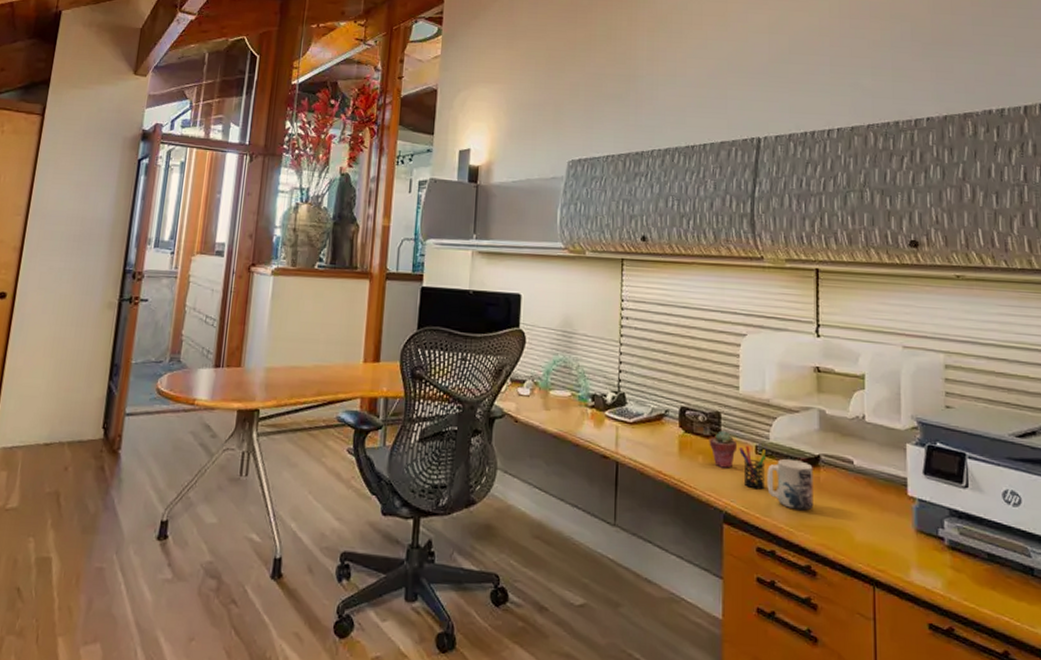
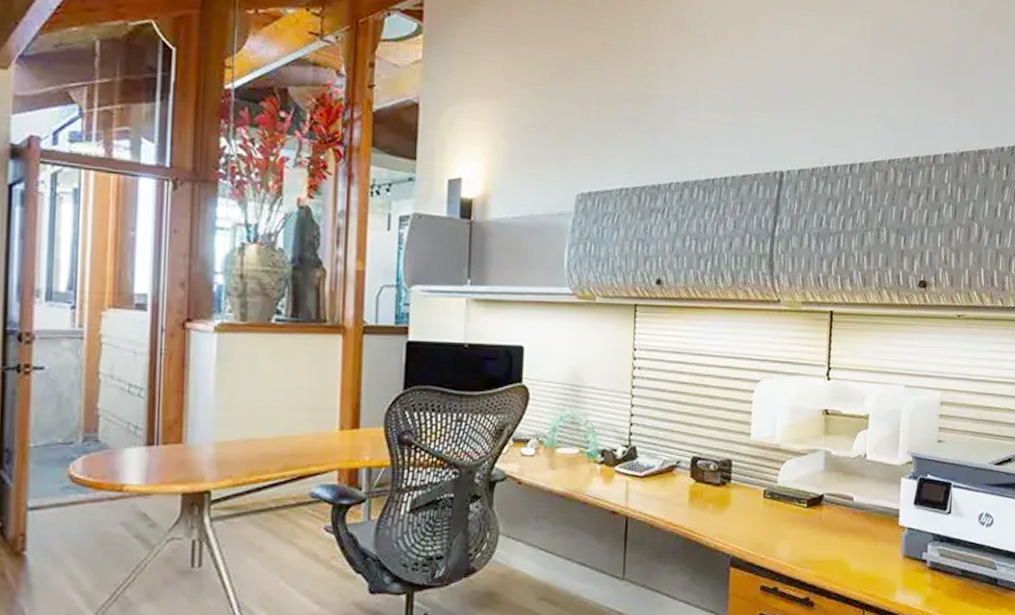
potted succulent: present [709,430,738,469] -> none [719,478,747,514]
pen holder: present [739,445,767,490] -> none [748,490,774,532]
mug: present [767,458,814,511] -> none [773,500,816,548]

